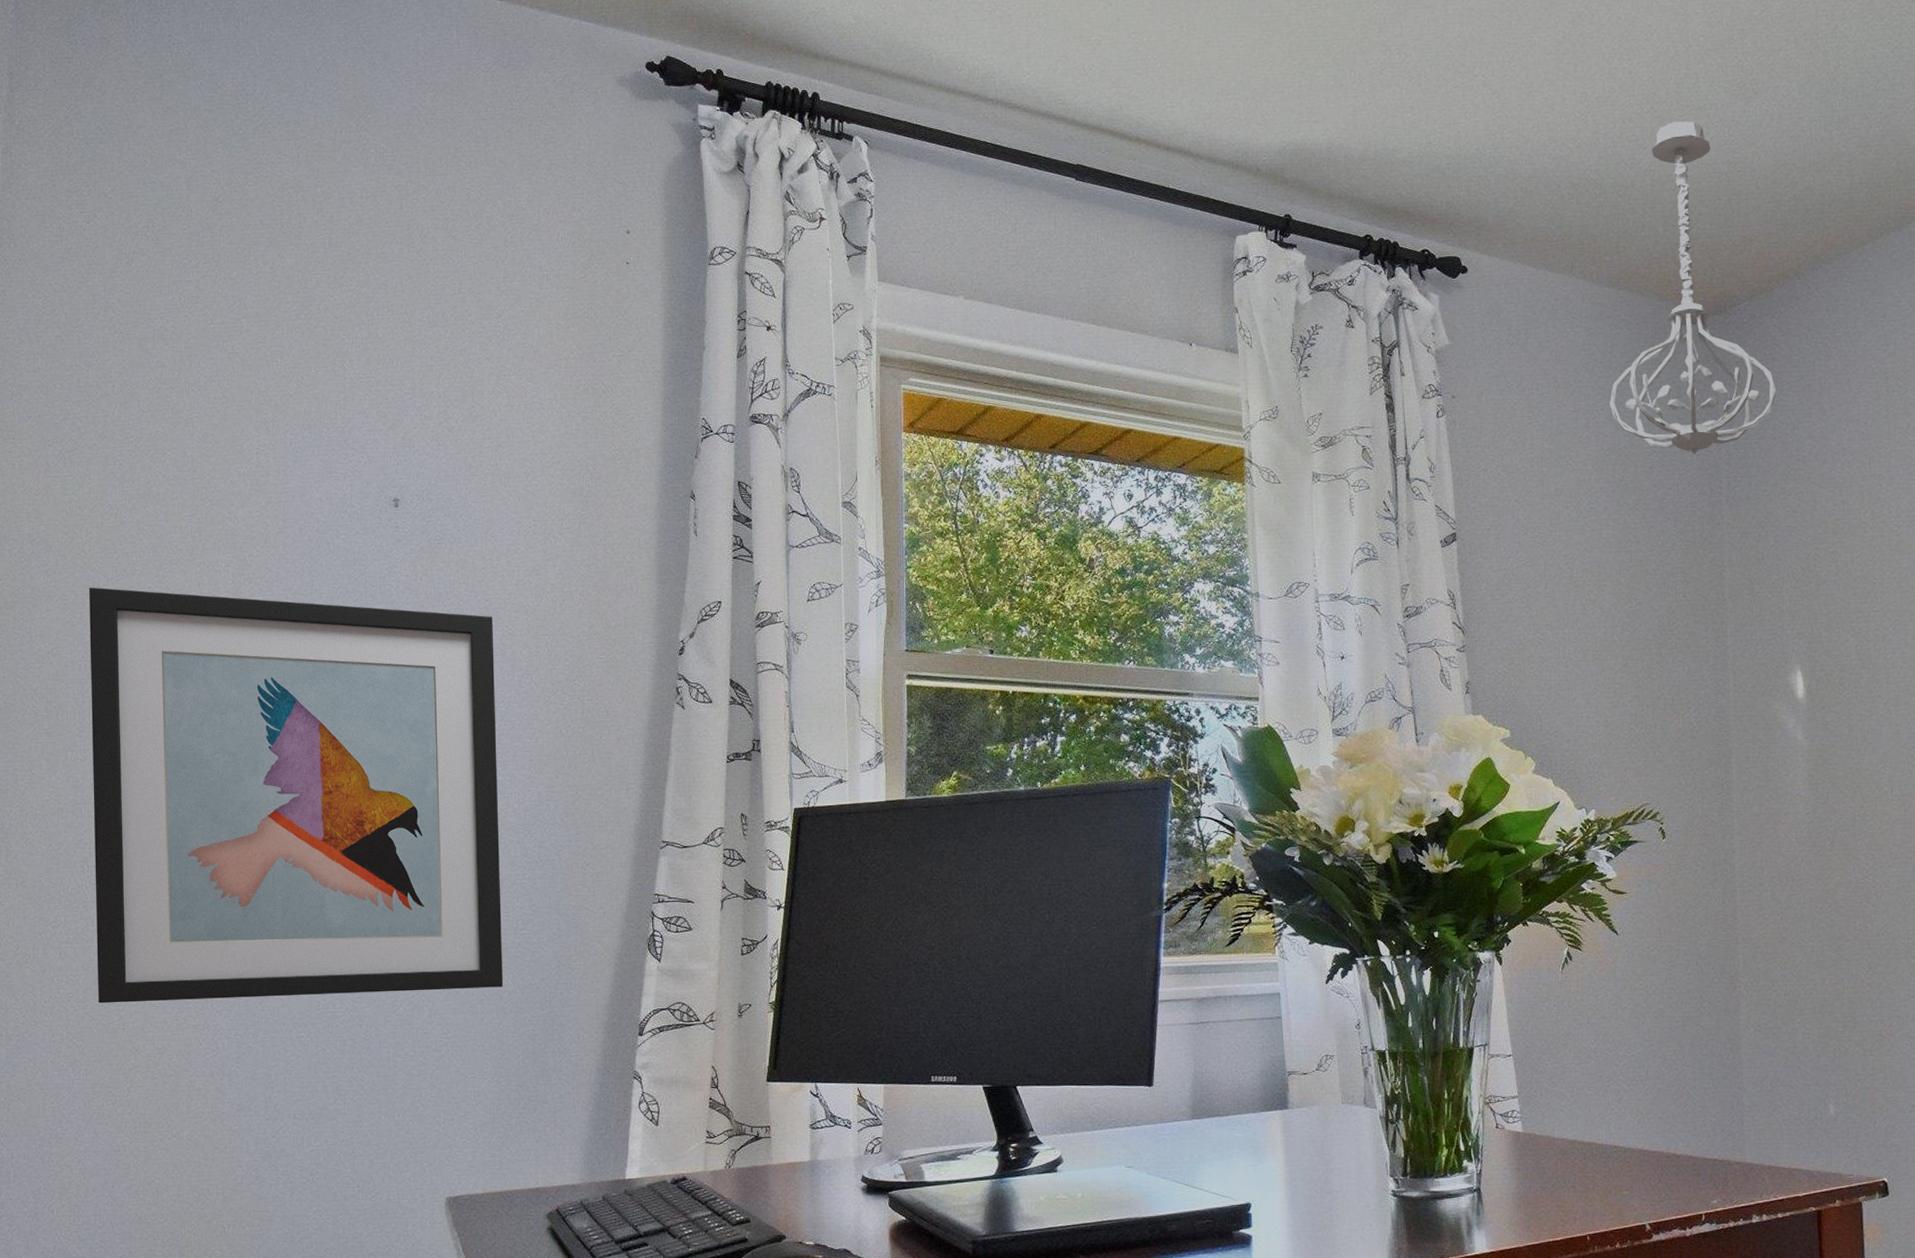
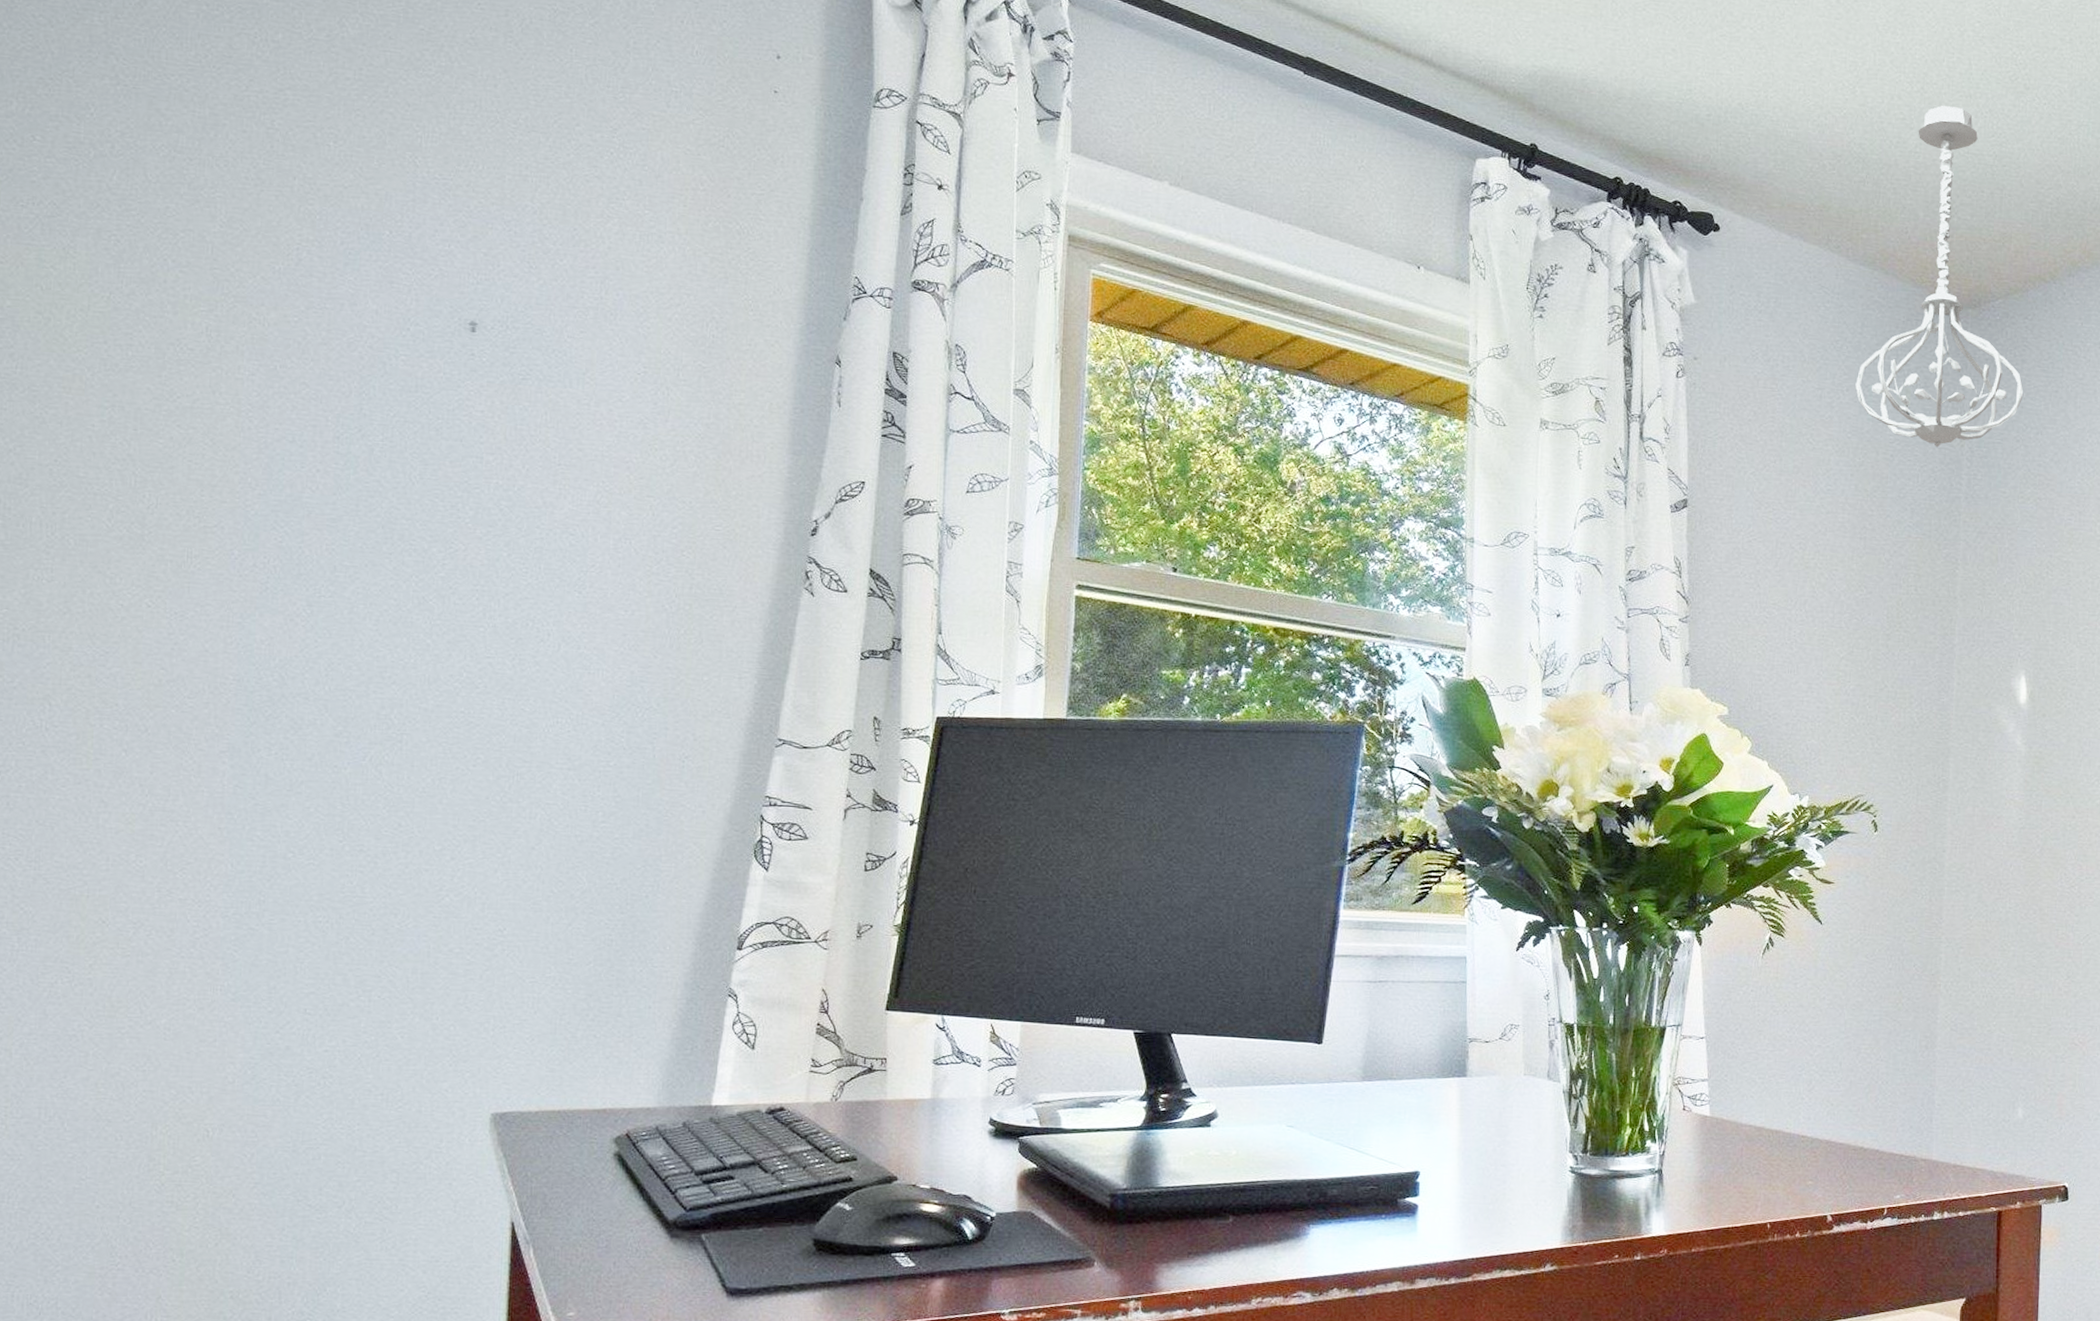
wall art: present [89,587,504,1004] -> none [56,380,587,885]

